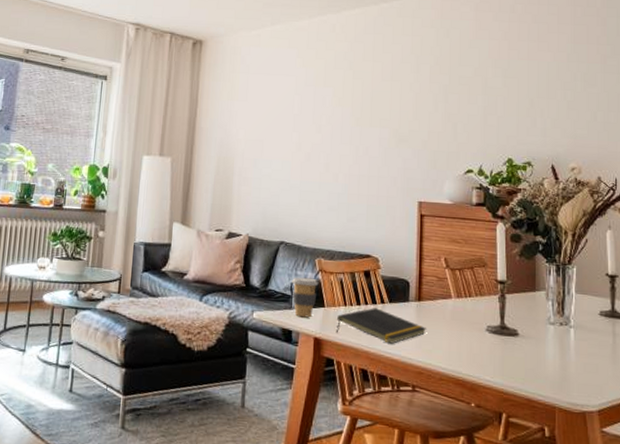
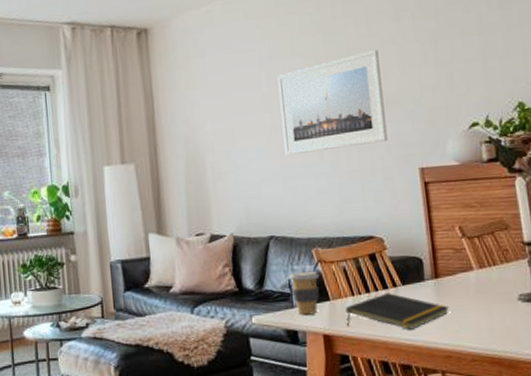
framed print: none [305,93,397,174] -> present [277,50,388,156]

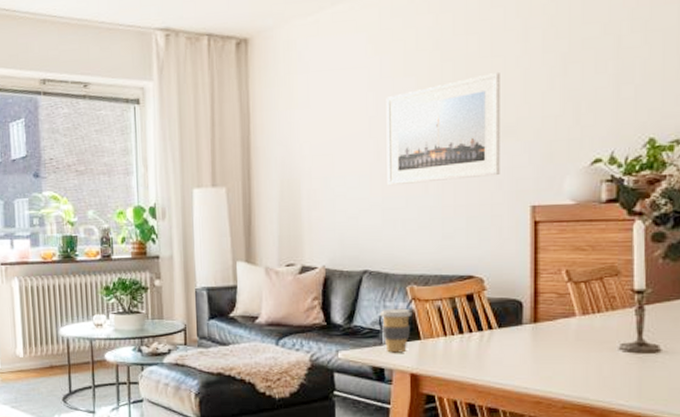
notepad: present [346,293,449,330] -> none [435,335,545,373]

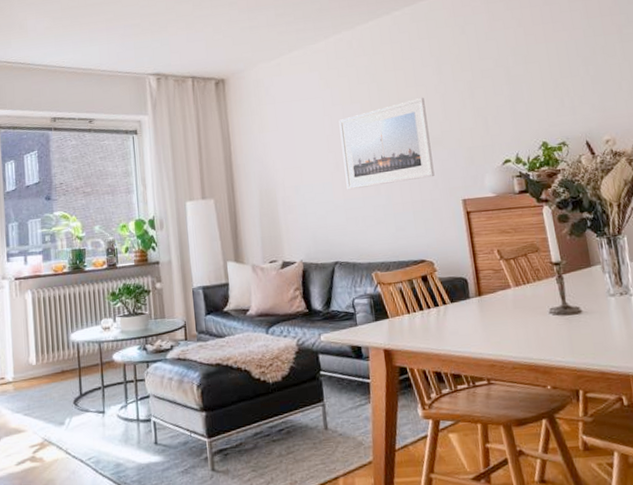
coffee cup: present [379,308,413,353] -> none [352,292,380,332]

